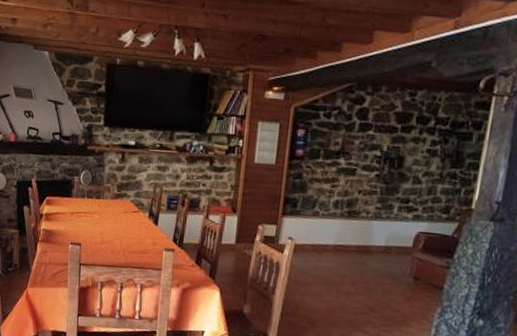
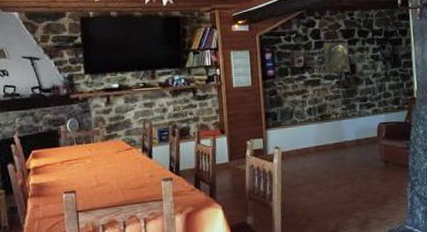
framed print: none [364,124,402,166] -> present [322,41,351,74]

